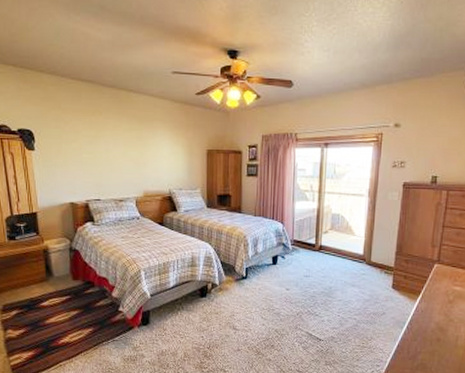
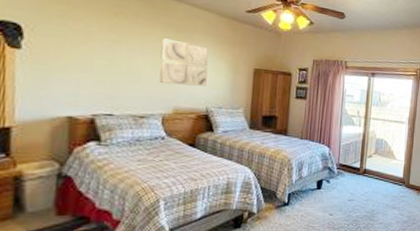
wall art: none [129,129,167,171] -> present [159,38,209,87]

